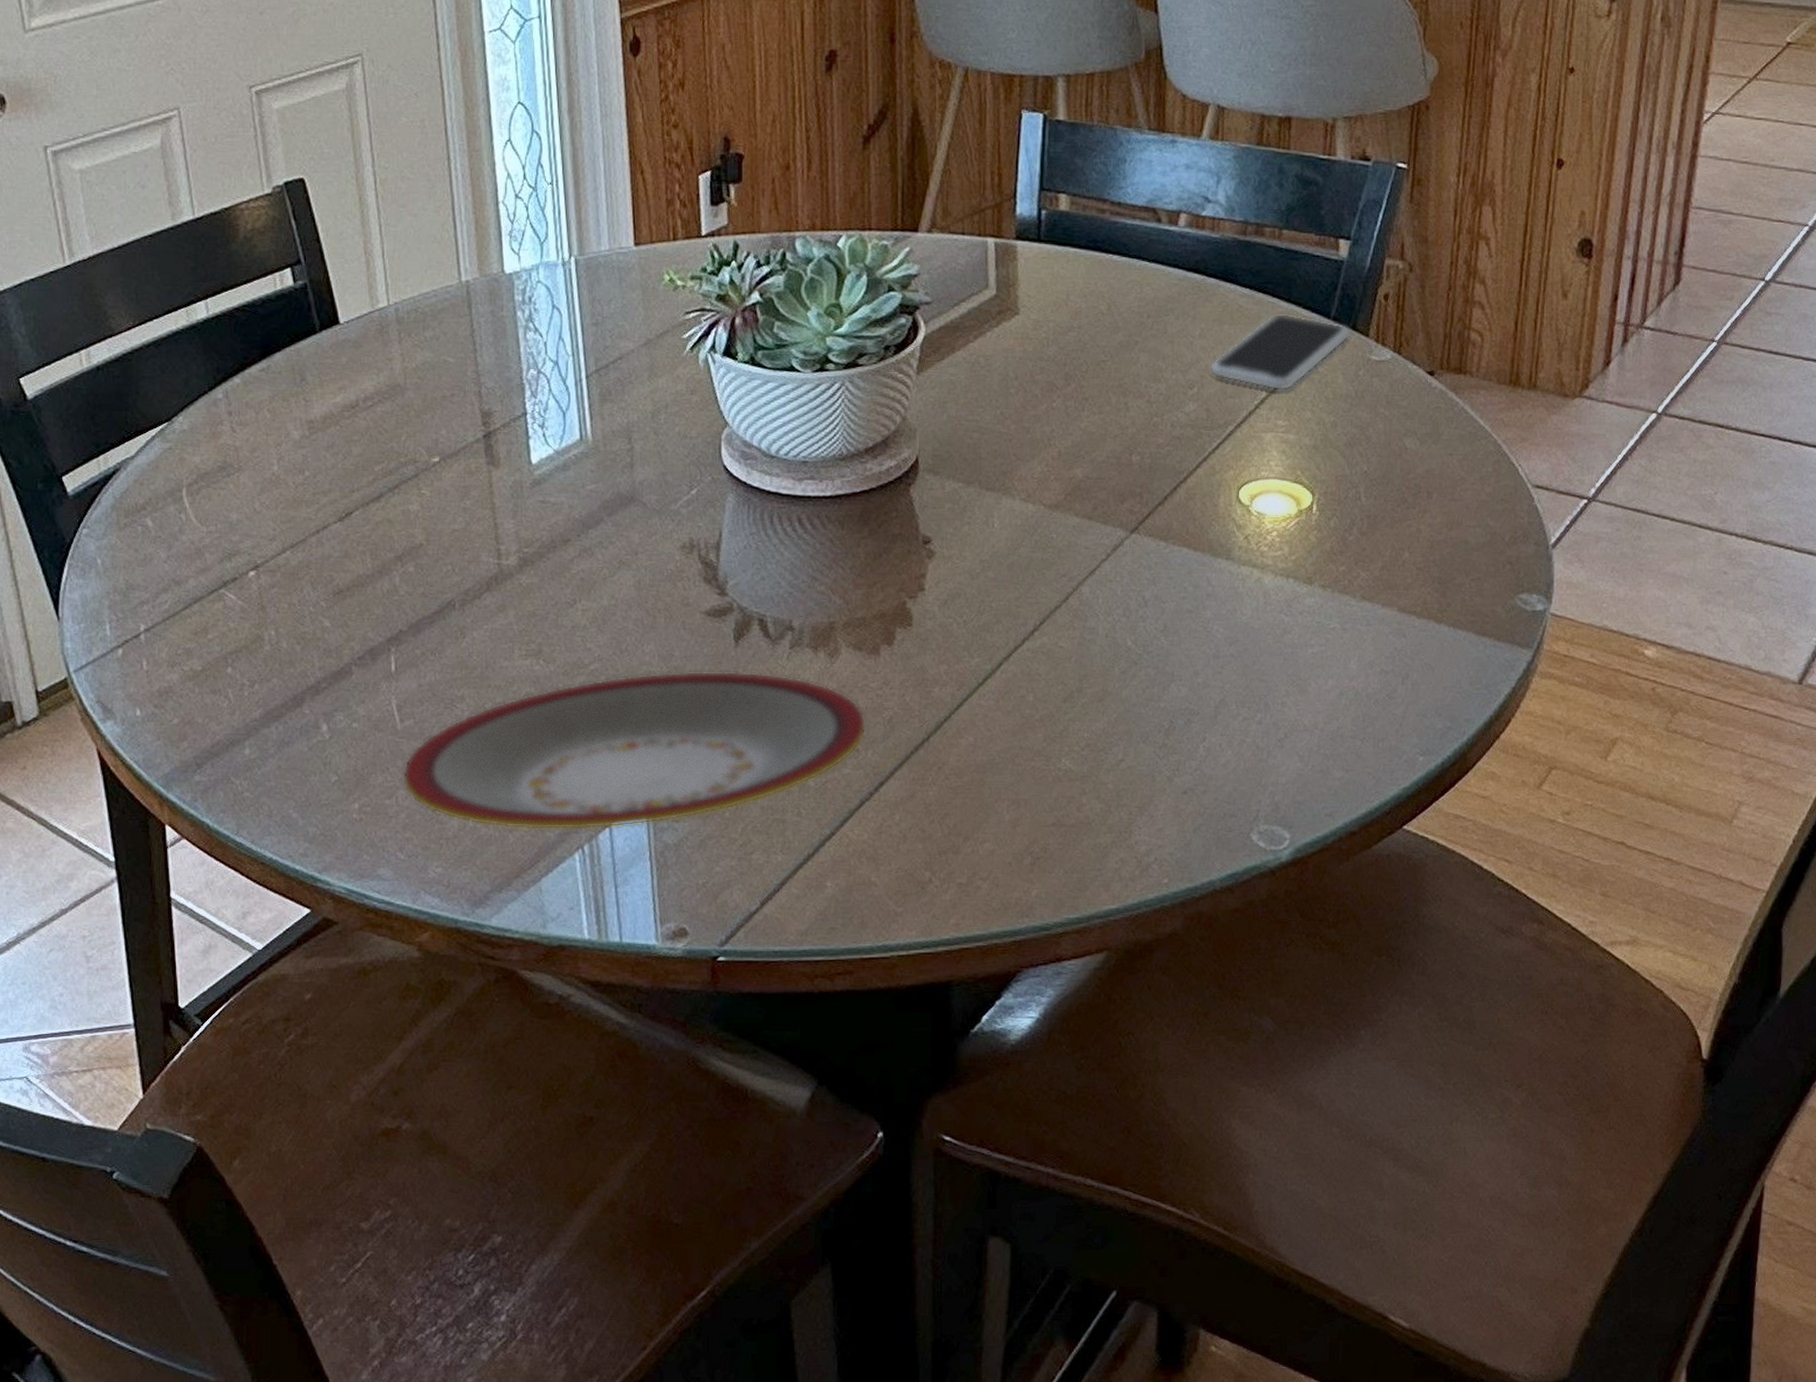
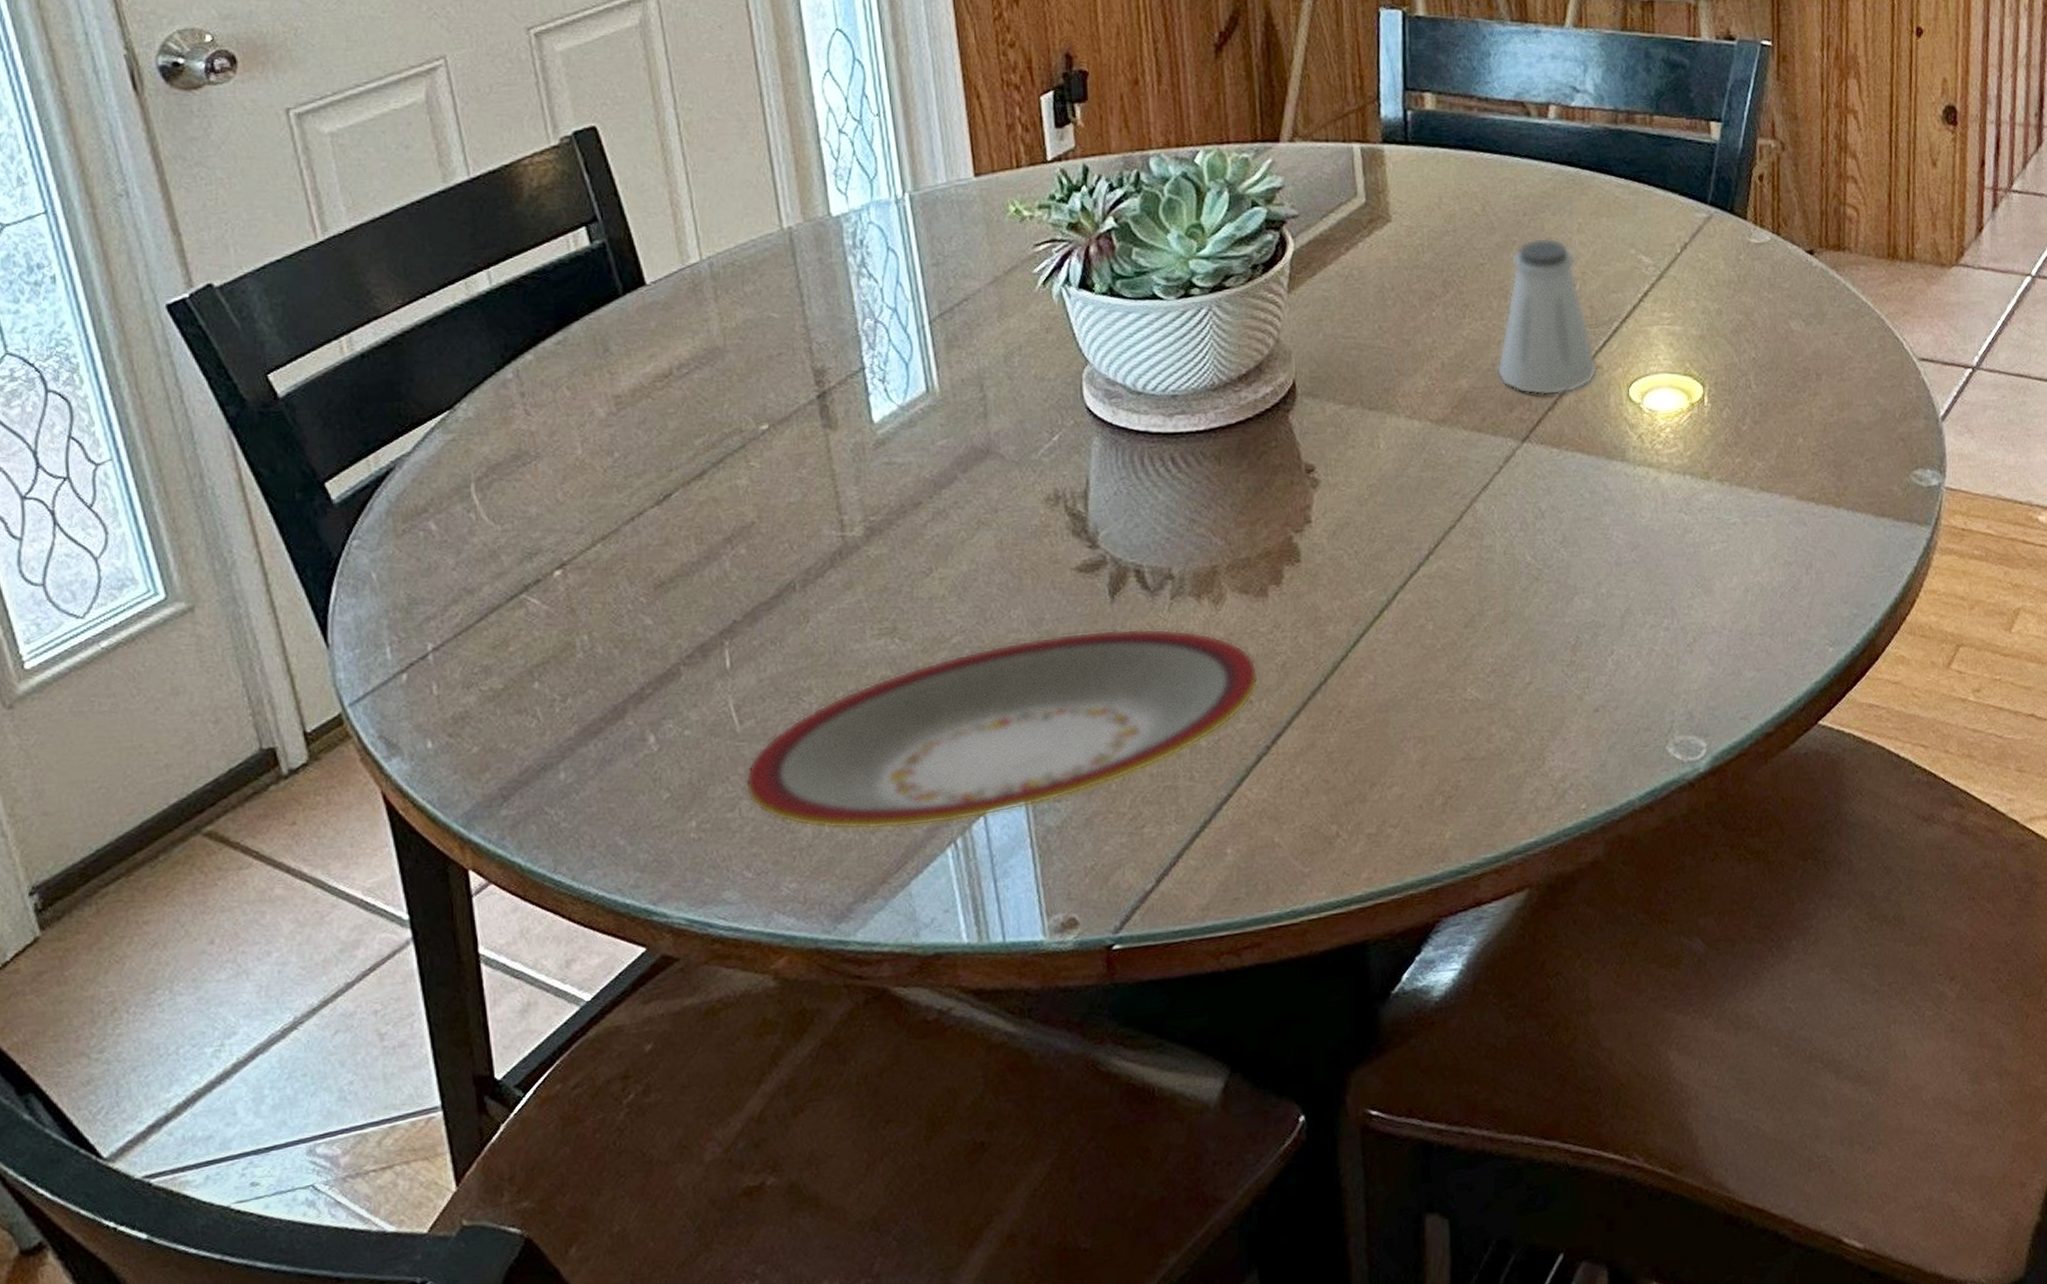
saltshaker: none [1111,339,1210,491] -> present [1496,237,1598,396]
smartphone: present [1209,313,1351,391] -> none [1590,201,1729,282]

